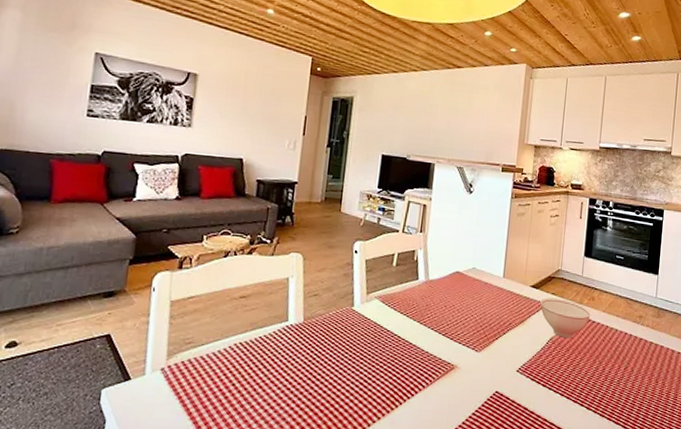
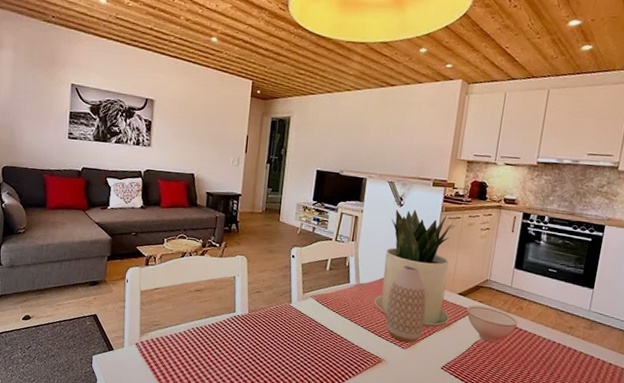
planter: none [445,196,524,326] -> present [374,209,454,328]
vase: none [457,258,499,345] -> present [385,265,426,343]

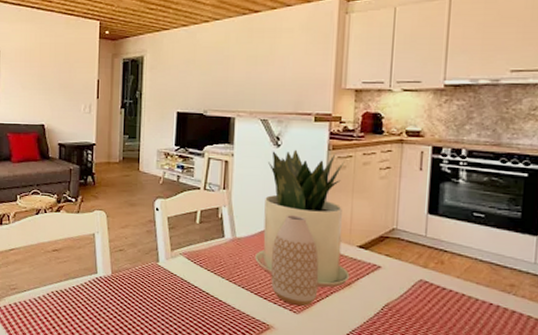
bowl: present [466,305,518,343] -> none [370,259,440,306]

